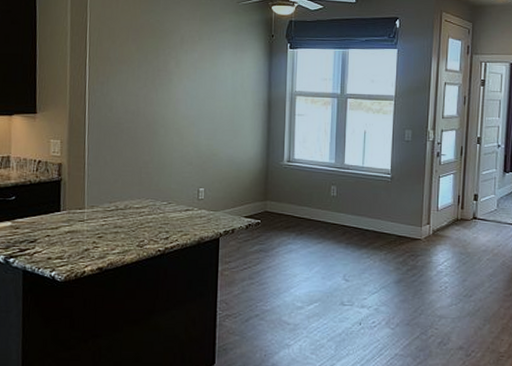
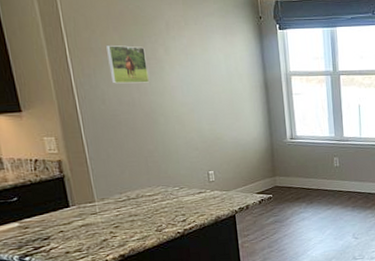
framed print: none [121,55,158,94] -> present [106,44,150,84]

